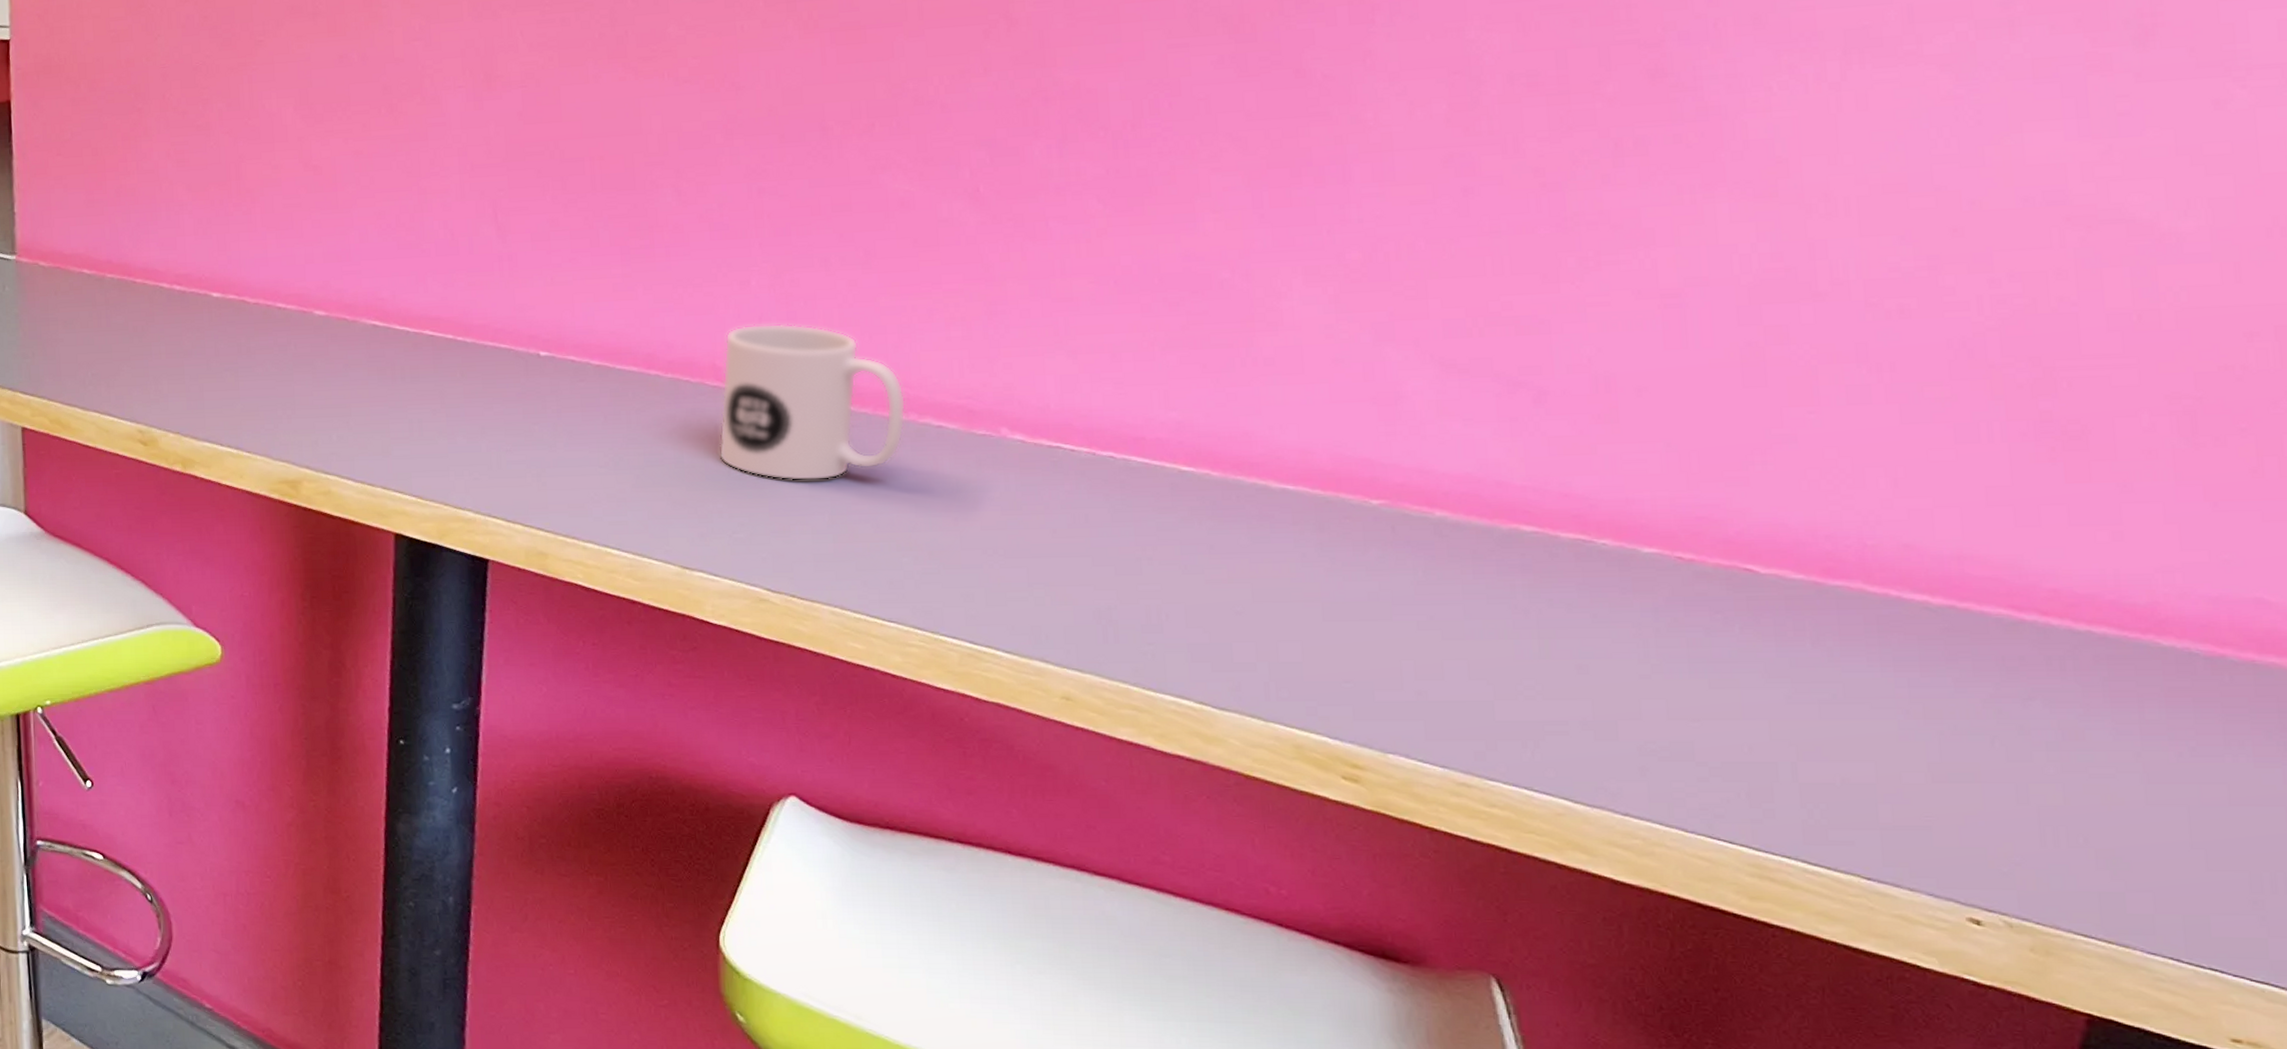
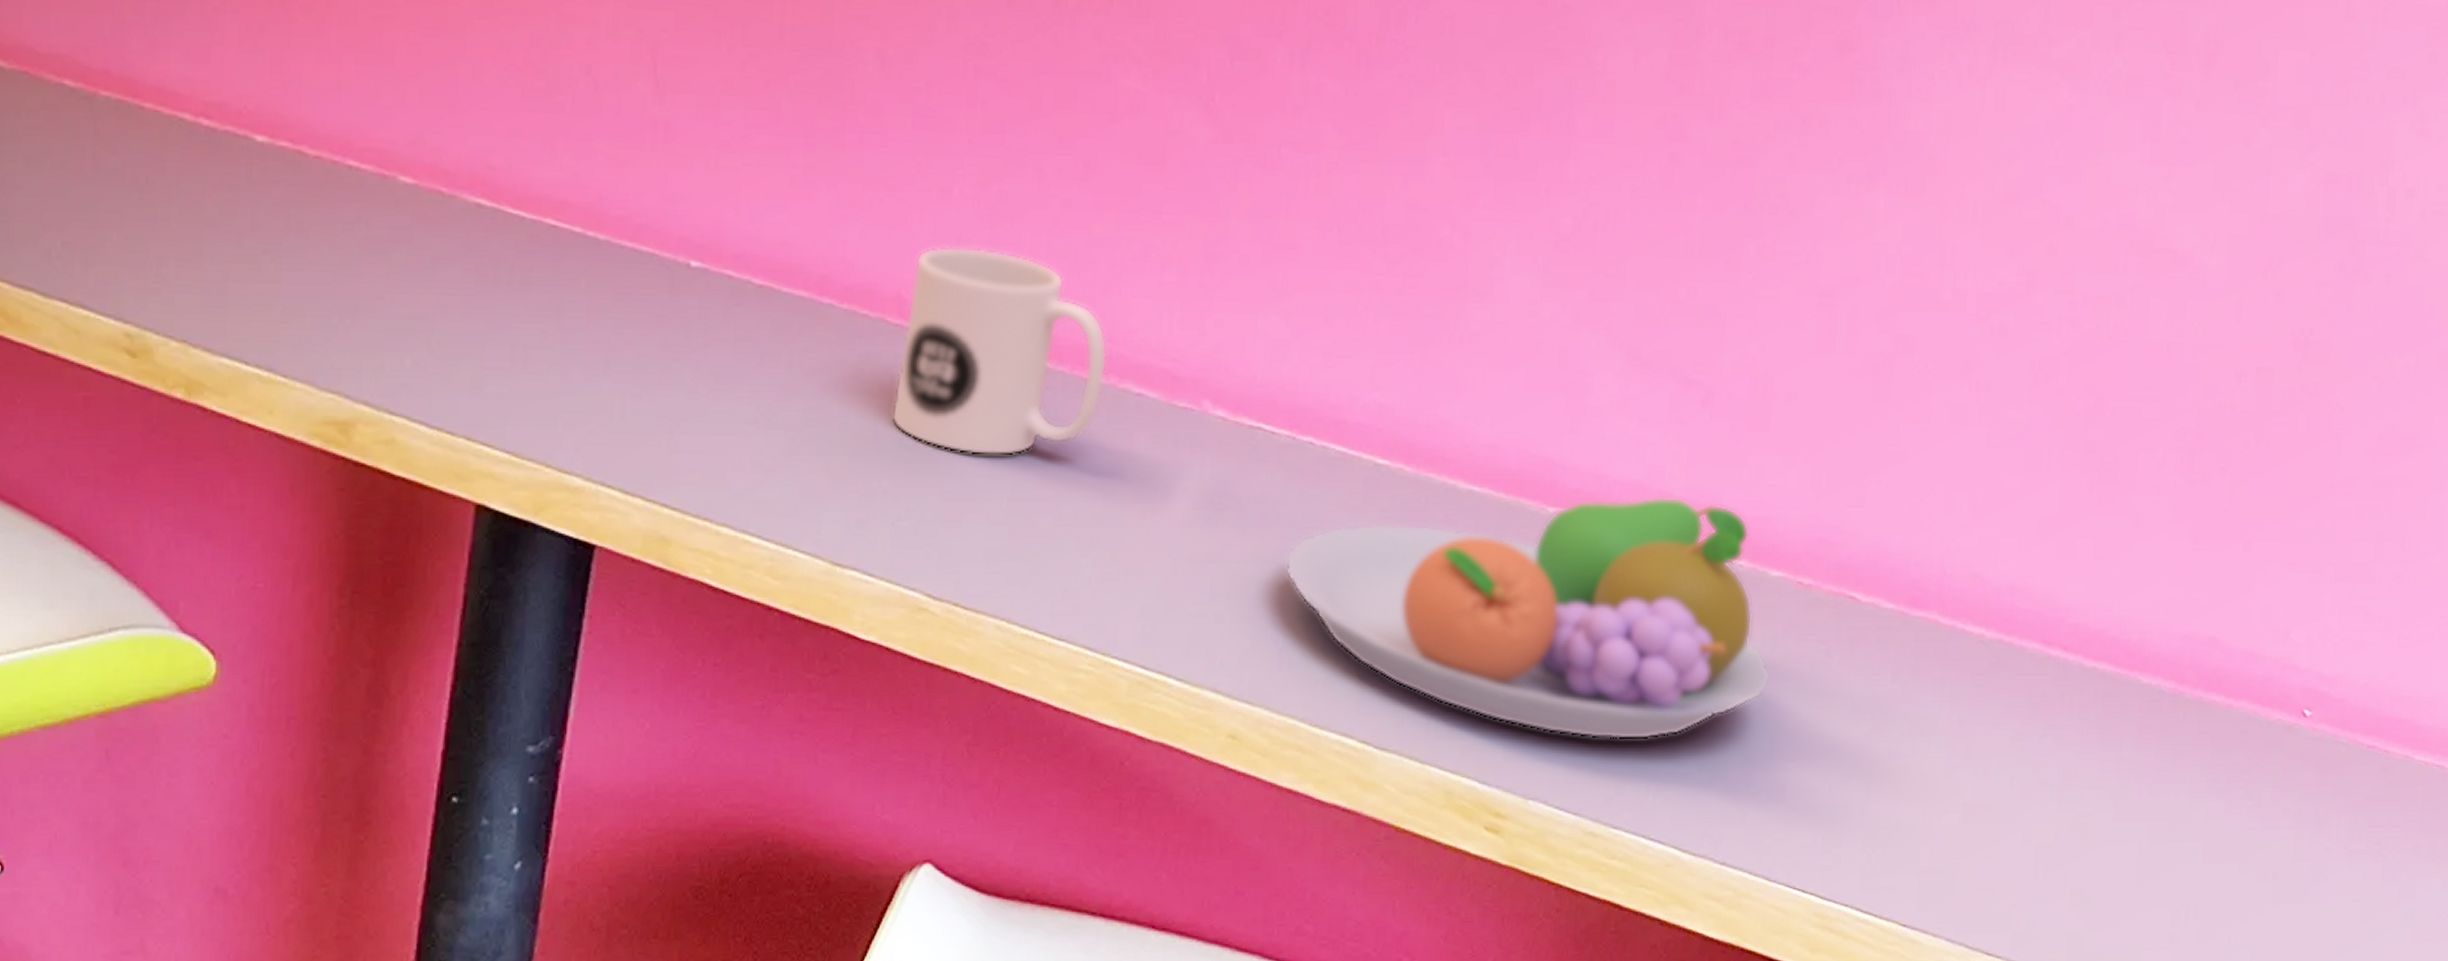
fruit bowl: none [1099,485,1657,702] -> present [1285,496,1771,740]

